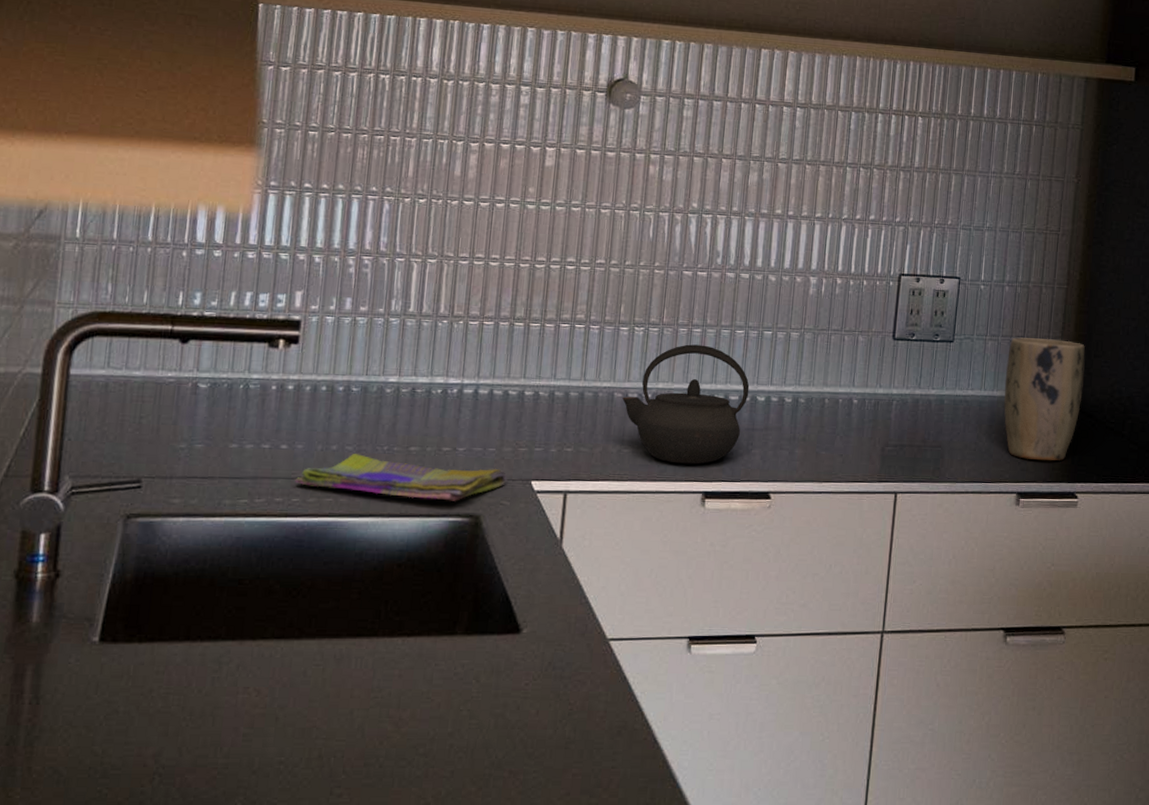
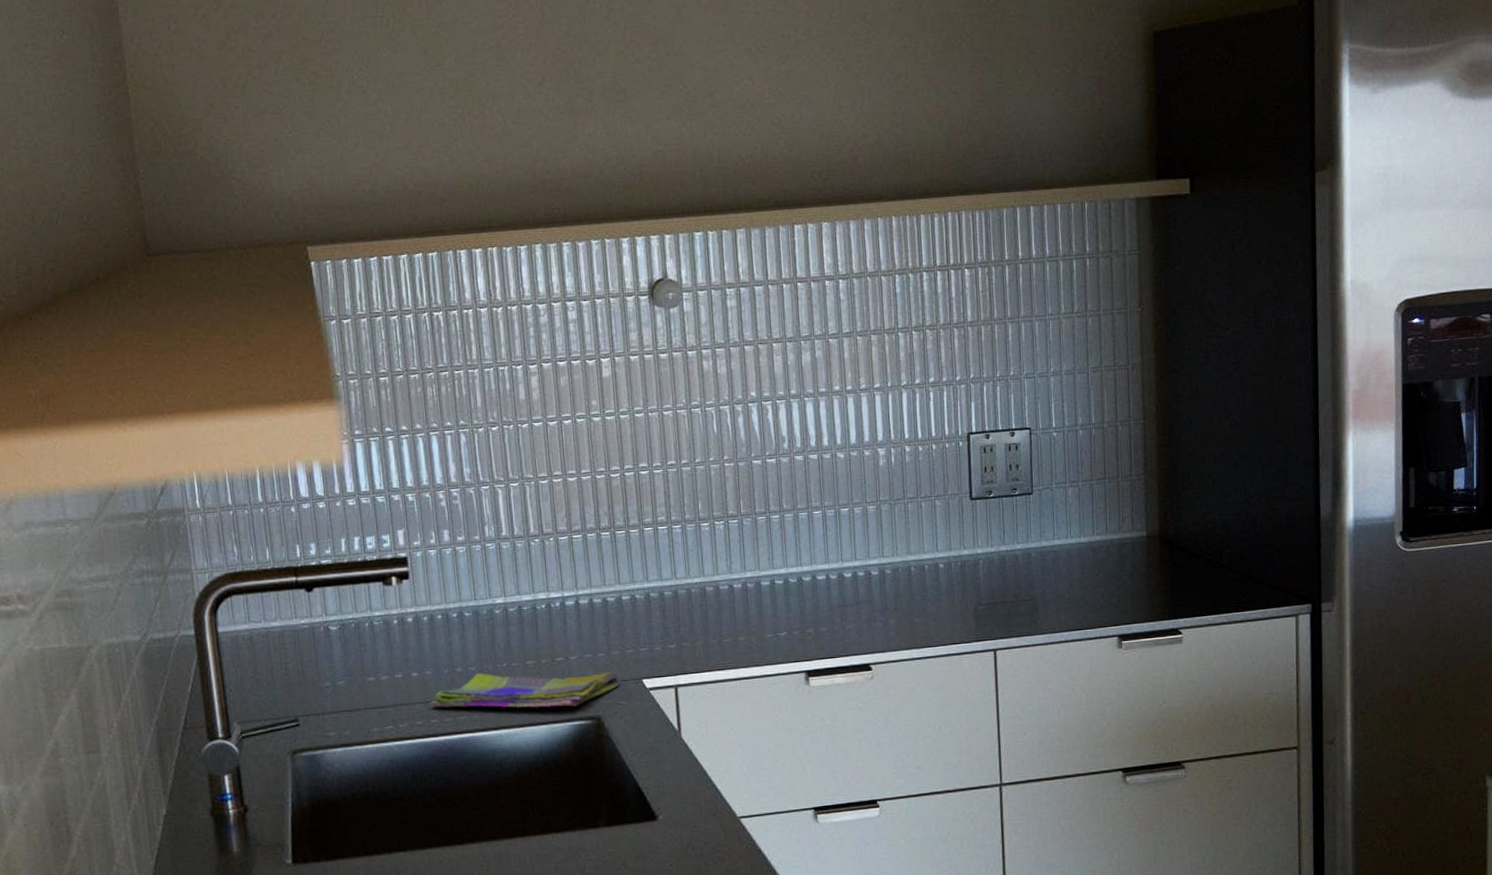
kettle: present [622,344,750,464] -> none [714,530,835,647]
plant pot: present [1003,337,1086,461] -> none [1090,477,1174,602]

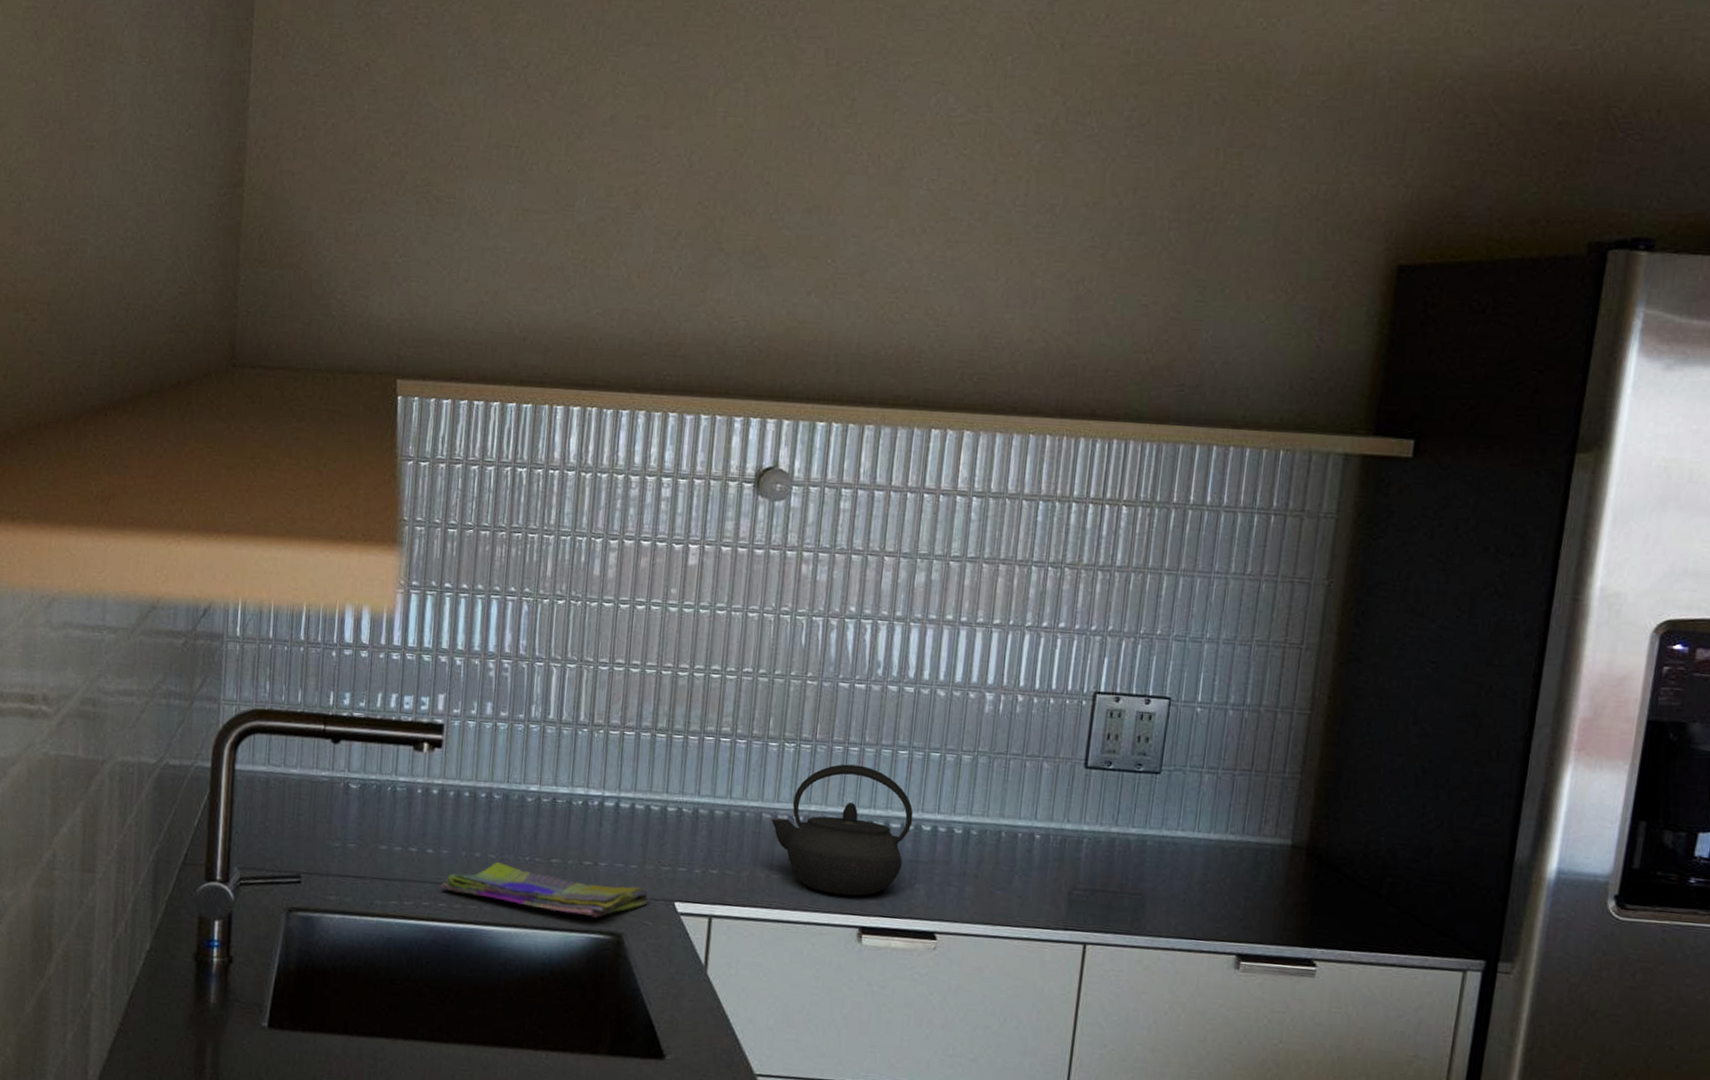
kettle: none [714,530,835,647] -> present [771,764,913,896]

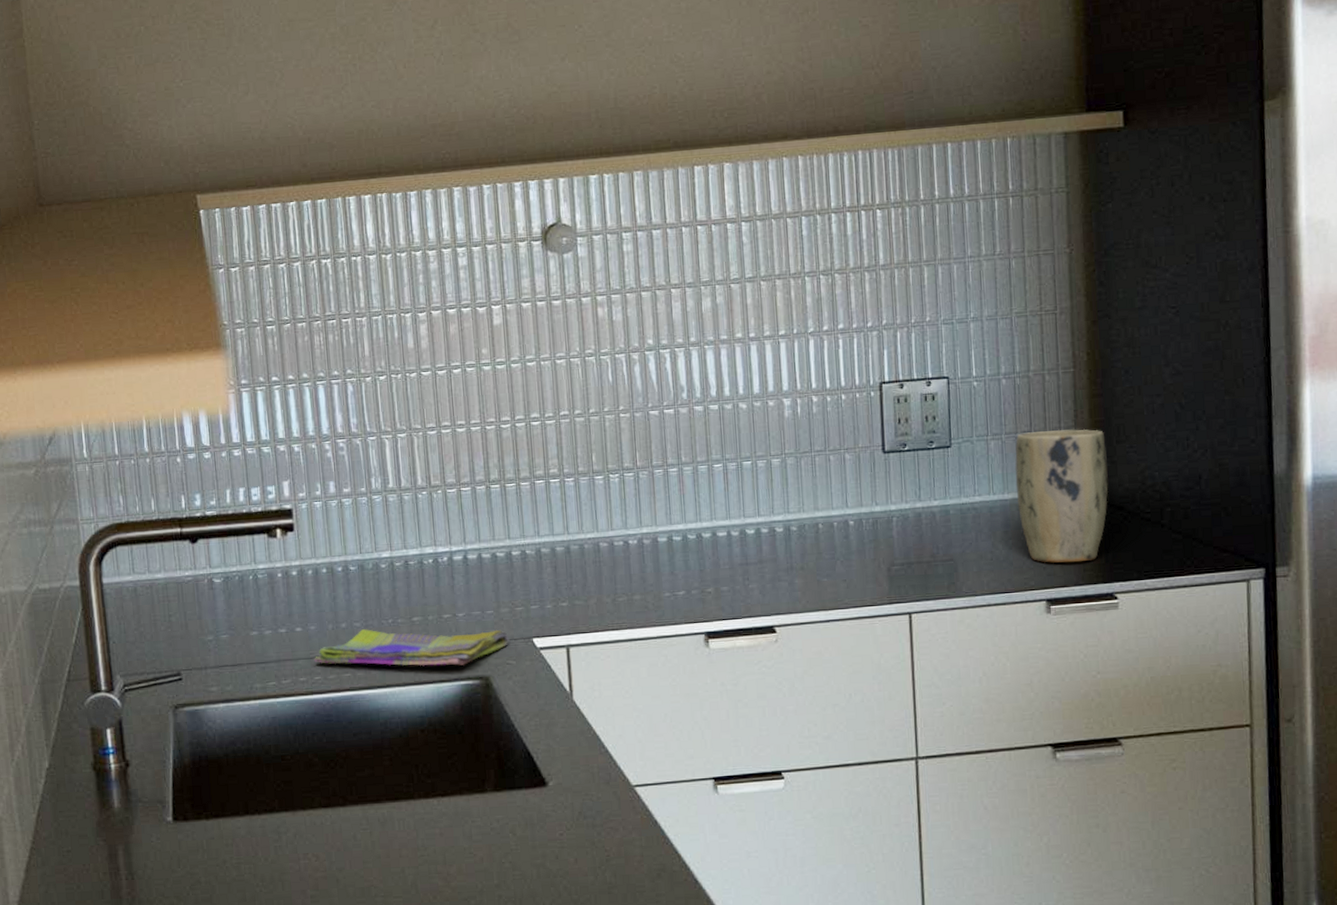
kettle: present [771,764,913,896] -> none [608,484,737,607]
plant pot: none [1222,771,1333,920] -> present [1014,429,1109,563]

